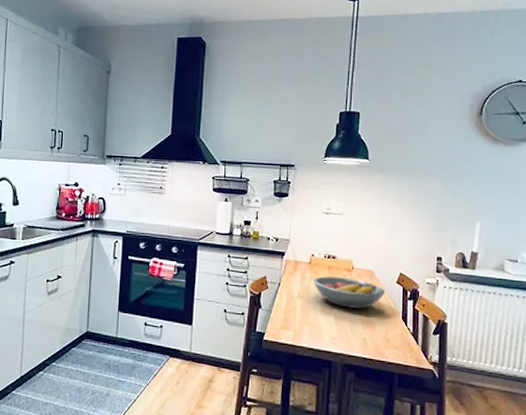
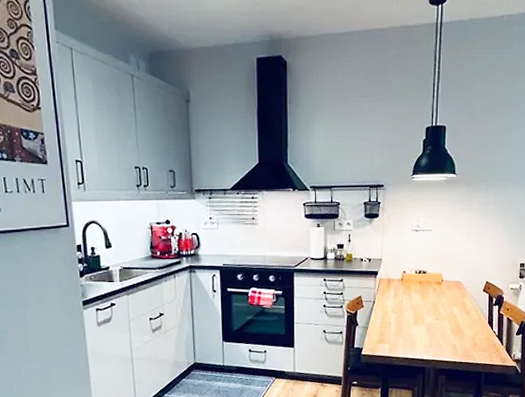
fruit bowl: present [313,276,386,309] -> none [406,290,473,318]

